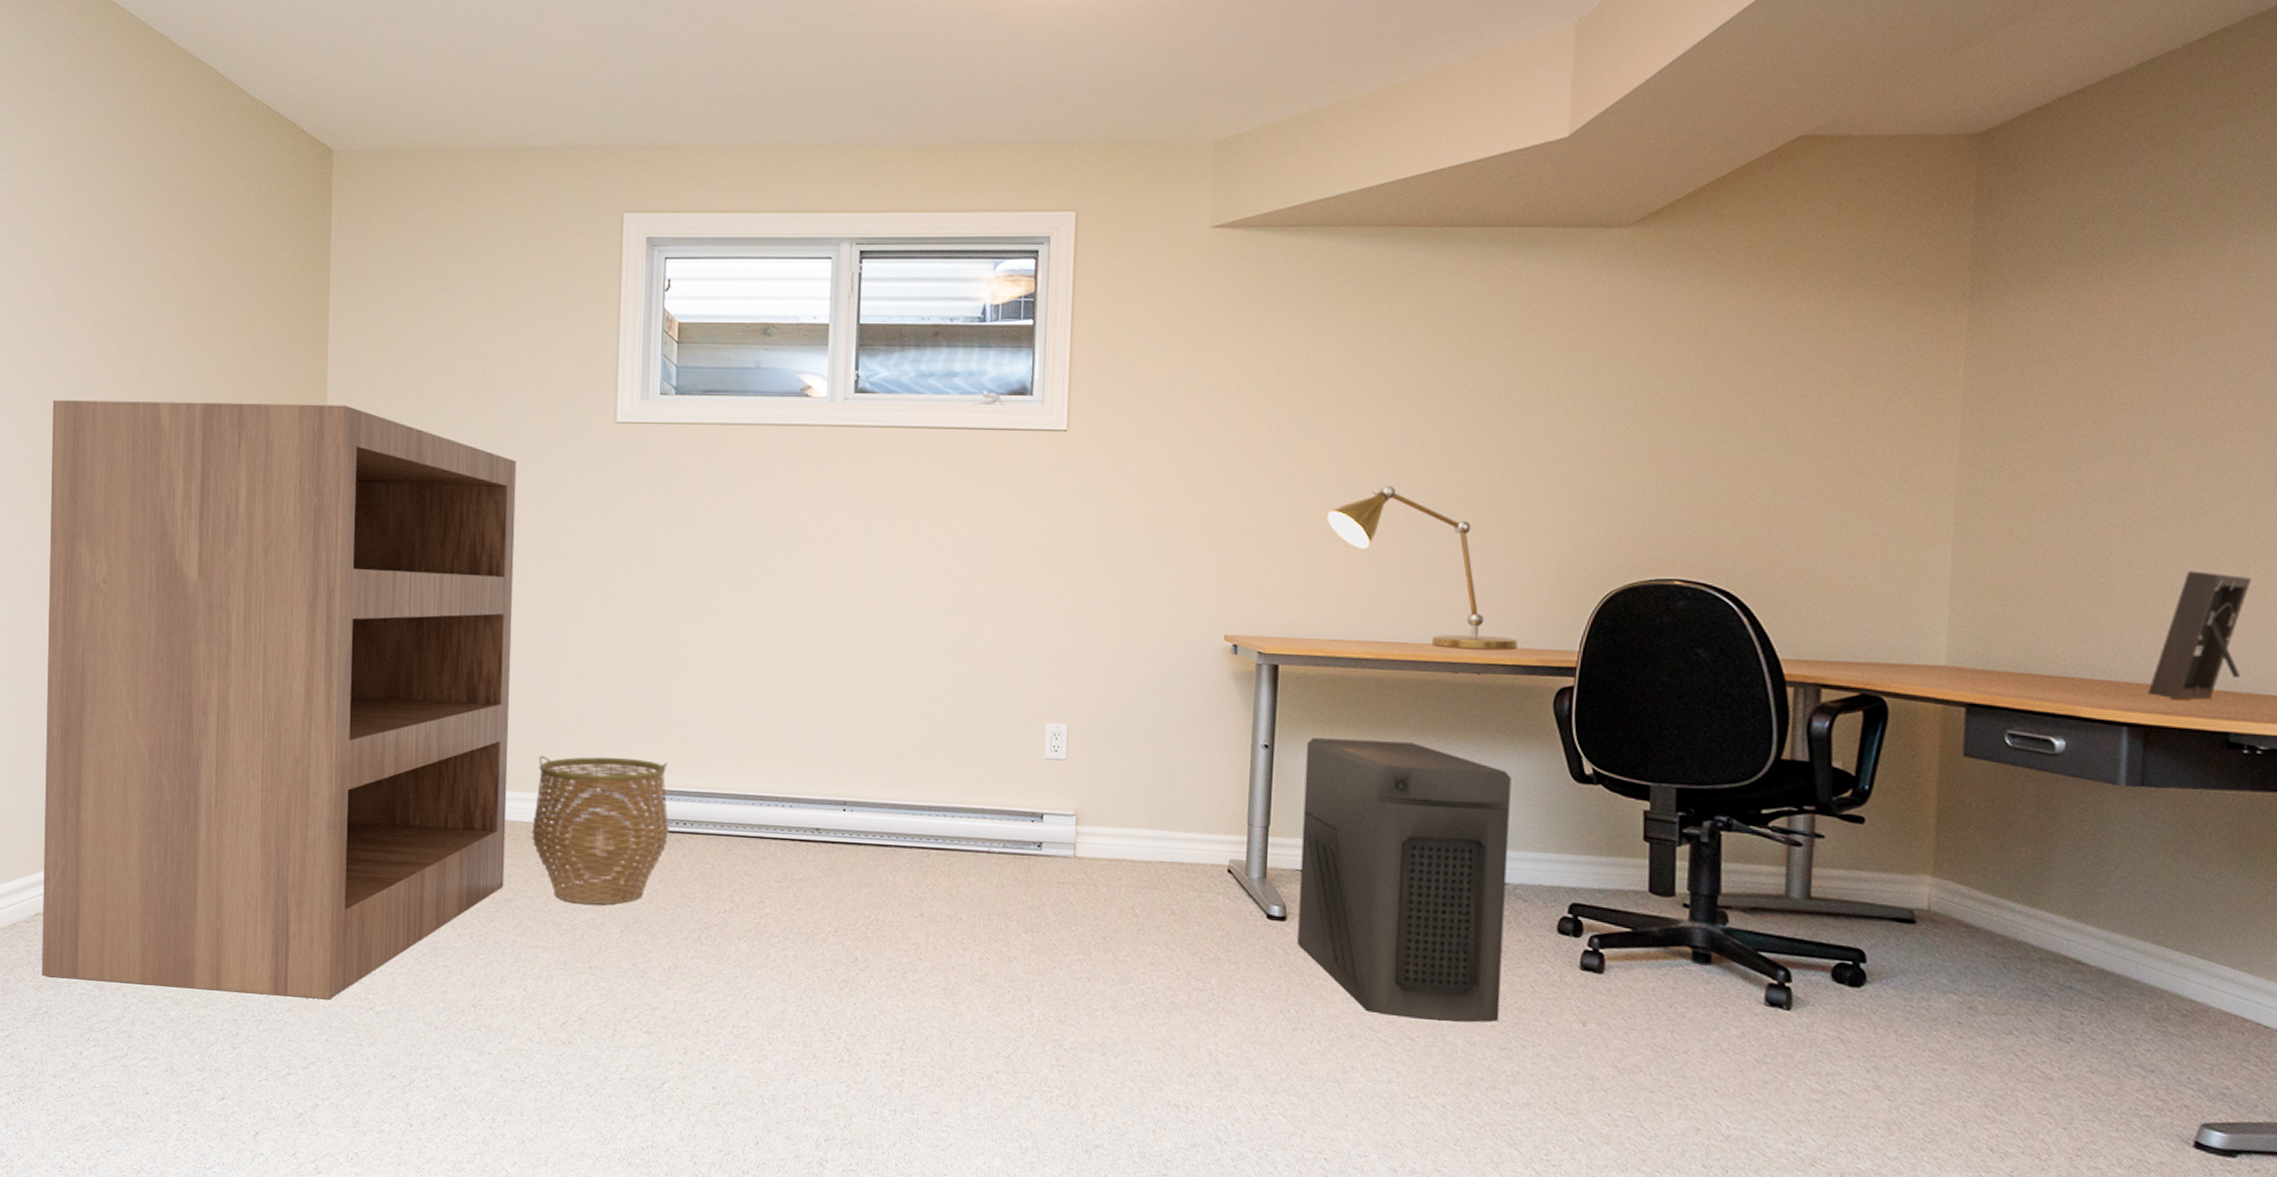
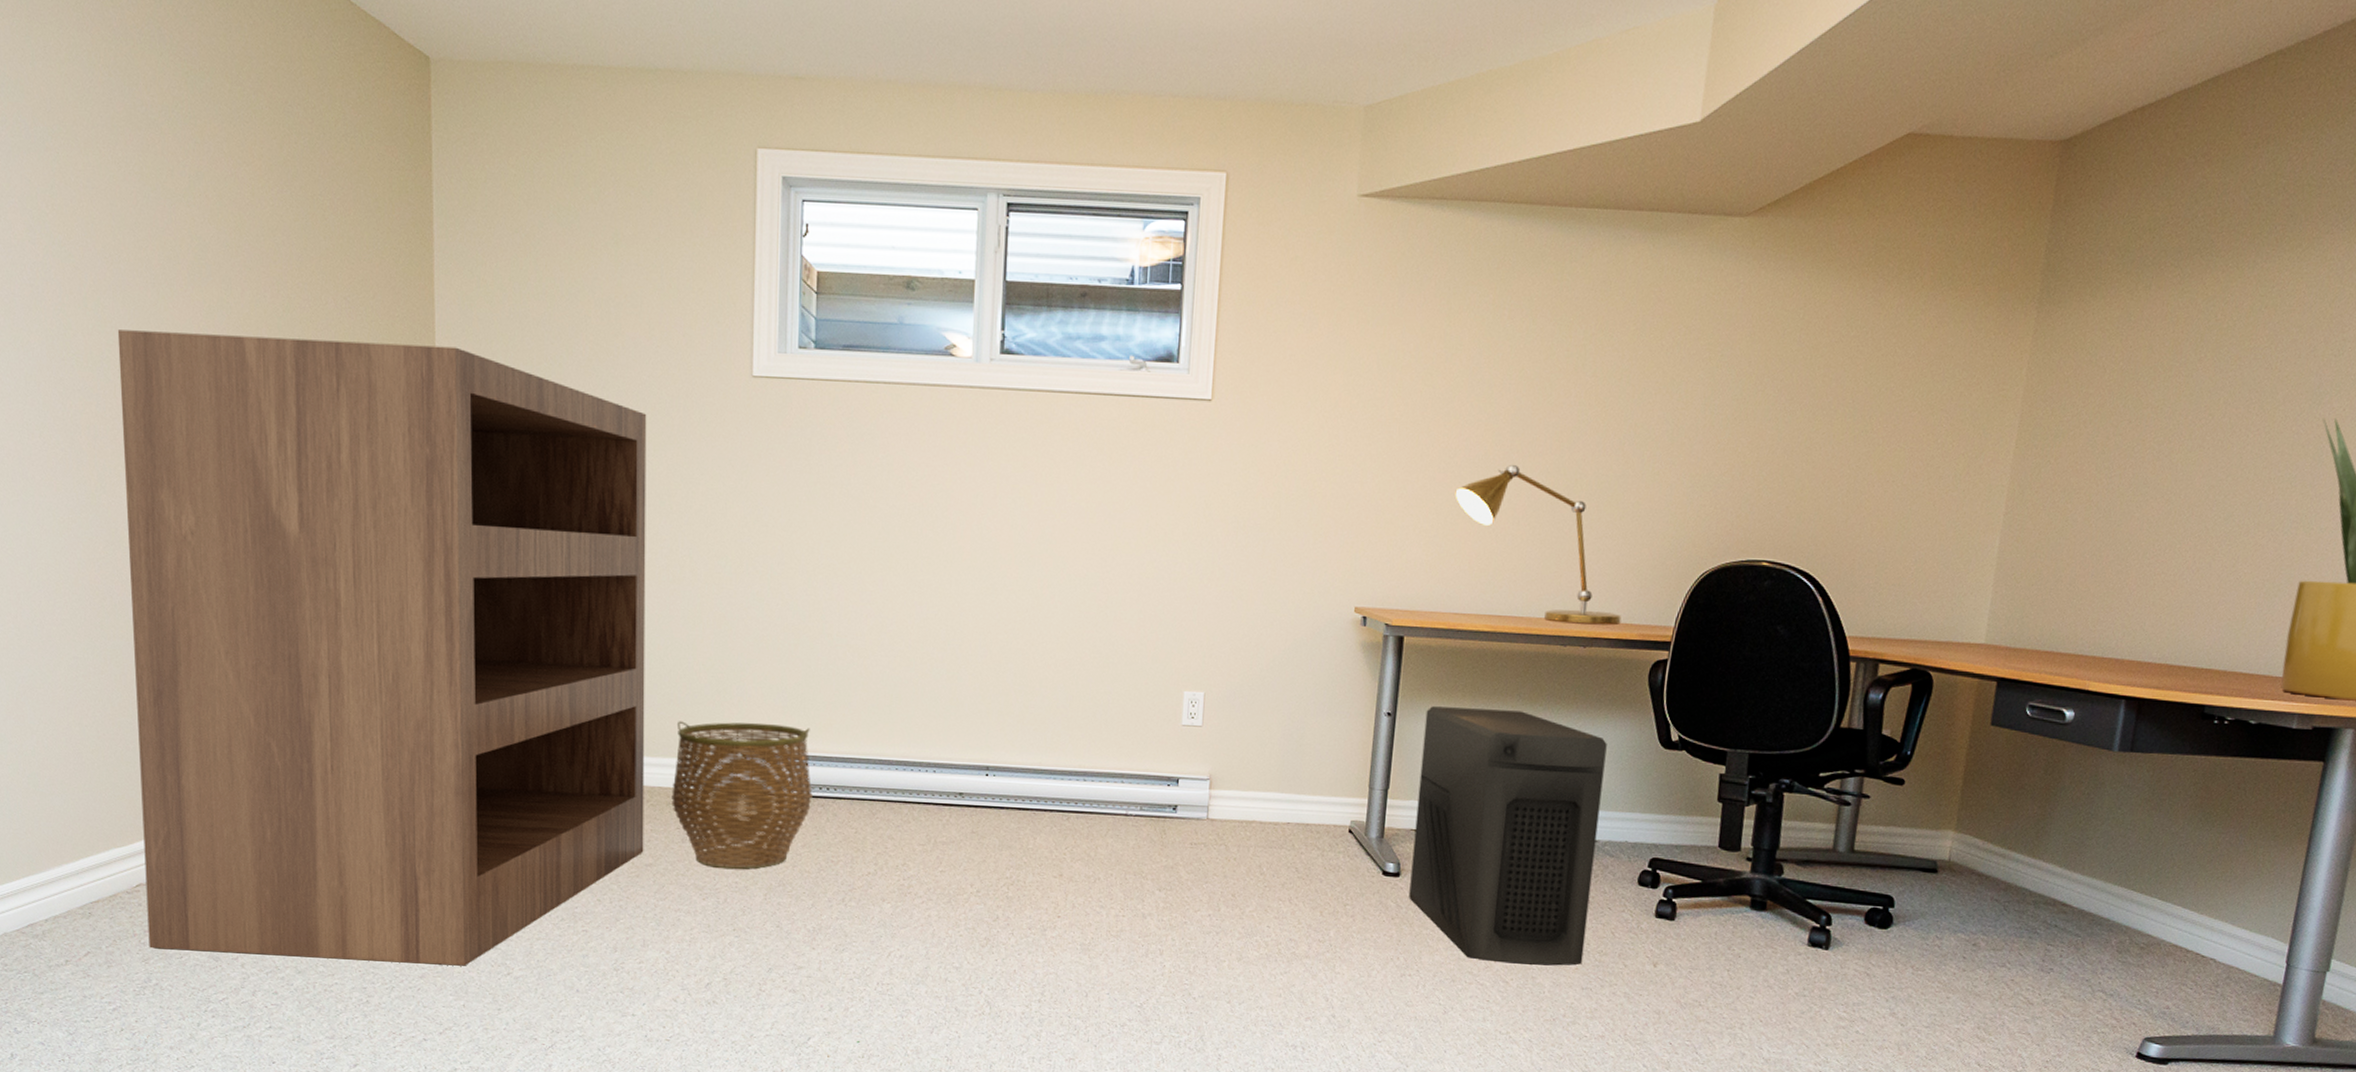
picture frame: present [2148,571,2252,700] -> none [2145,561,2240,676]

